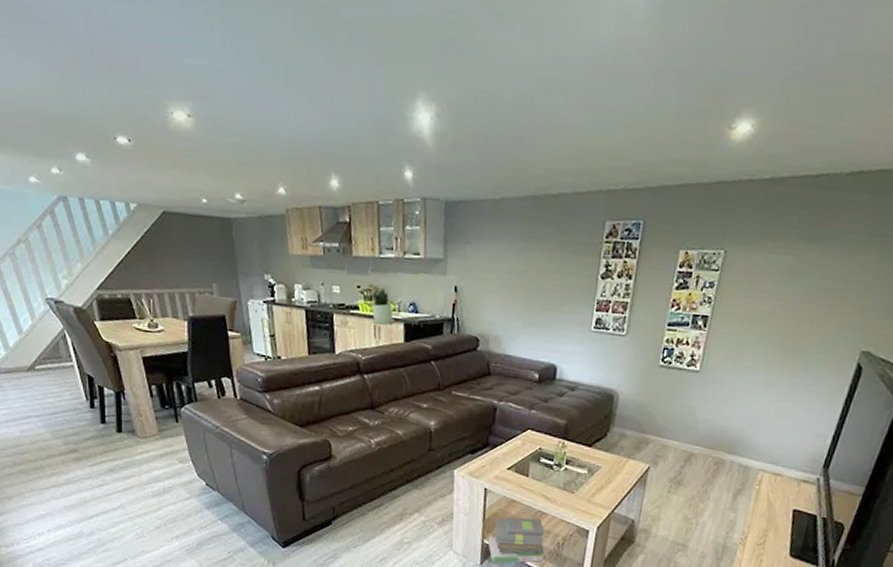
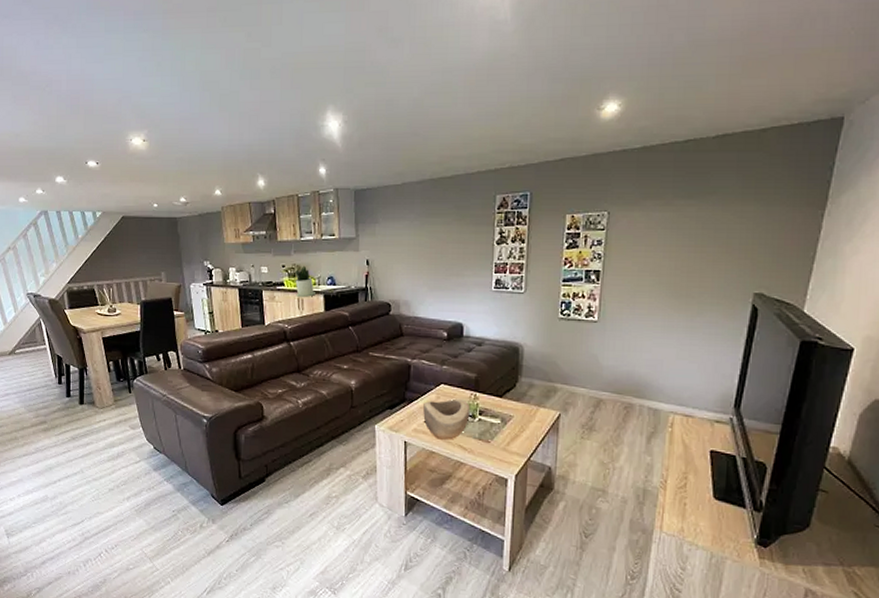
books: present [488,517,545,563] -> none [411,468,465,515]
decorative bowl: none [506,446,557,489] -> present [423,399,470,440]

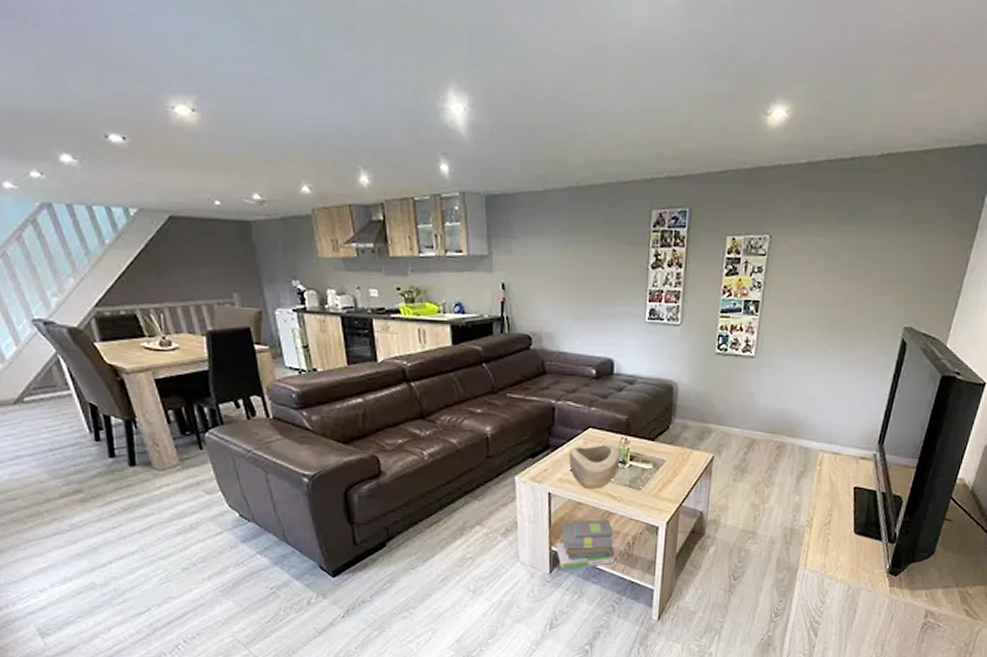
planter: present [294,267,315,298] -> none [412,290,440,329]
books: none [411,468,465,515] -> present [556,519,614,570]

